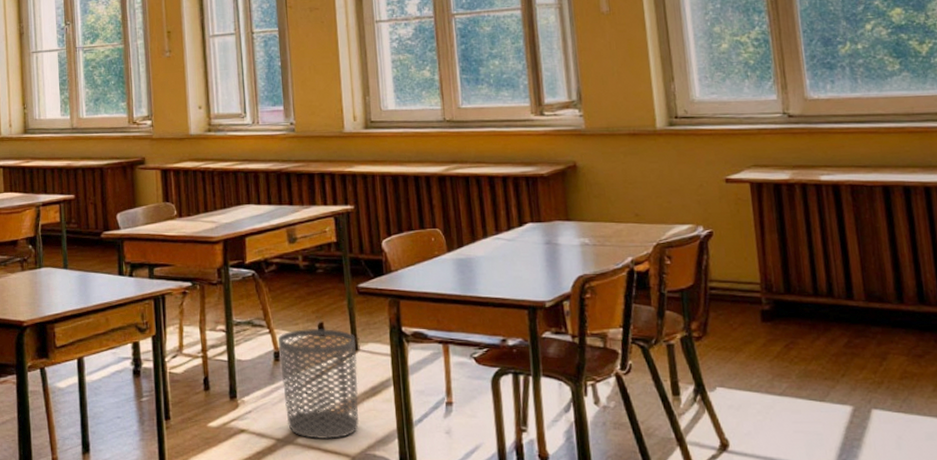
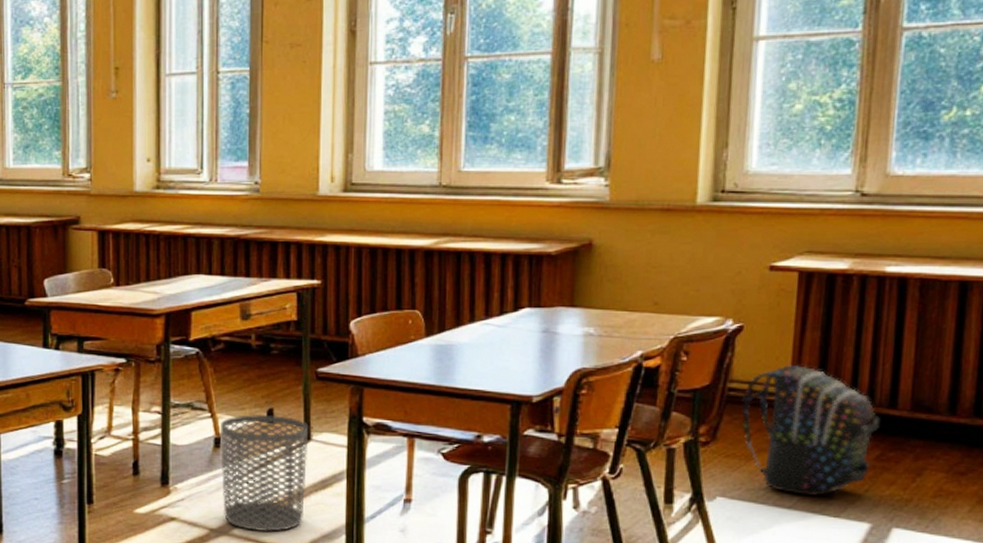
backpack: none [723,264,842,384] -> present [741,365,880,497]

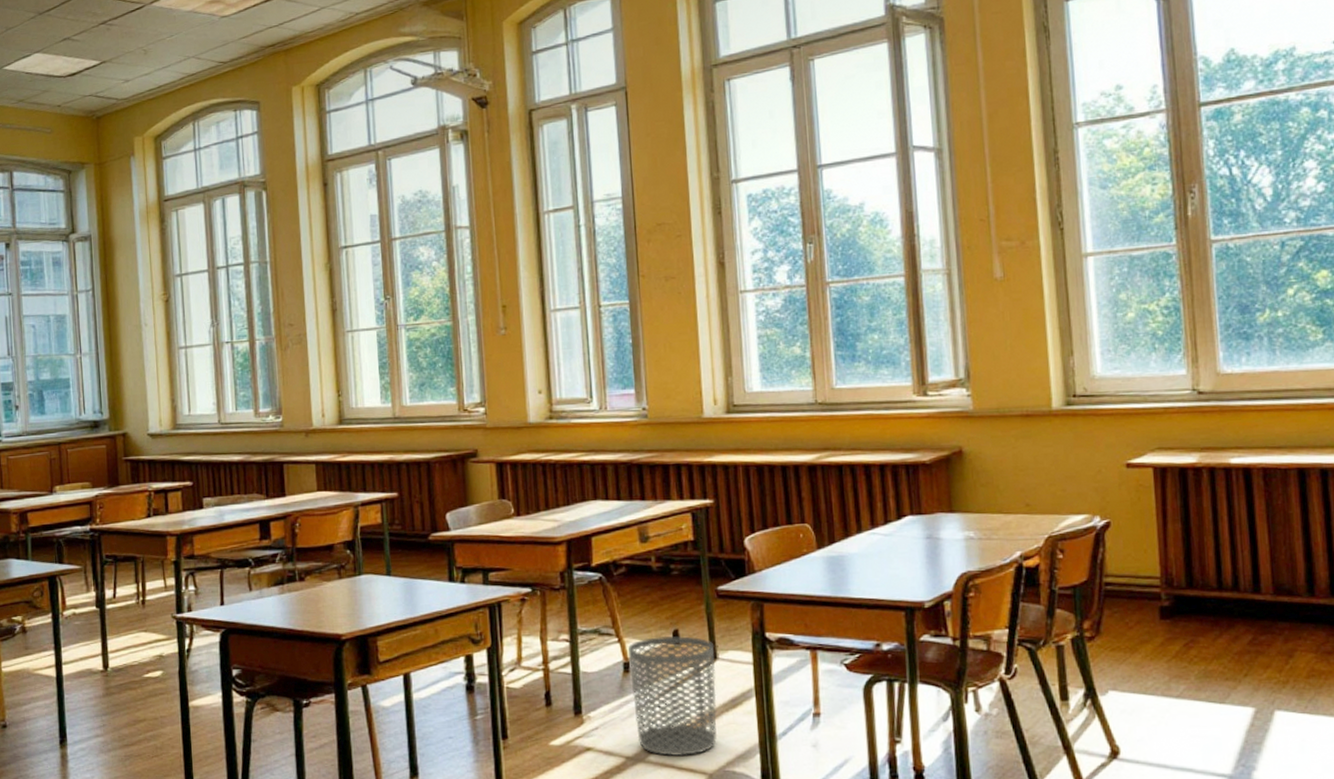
backpack: present [741,365,880,497] -> none [1119,557,1247,685]

